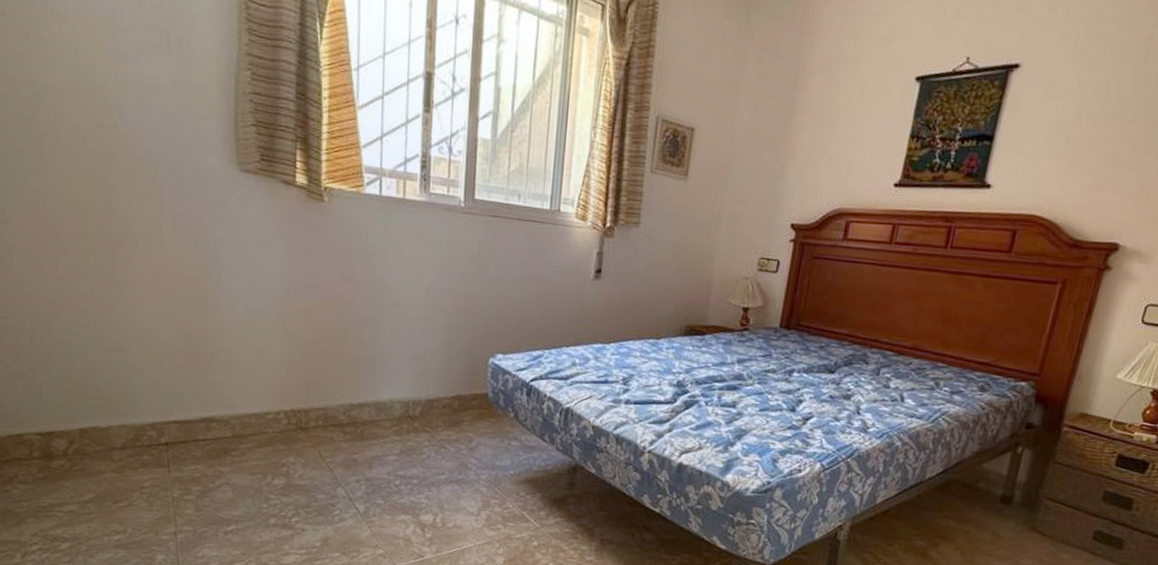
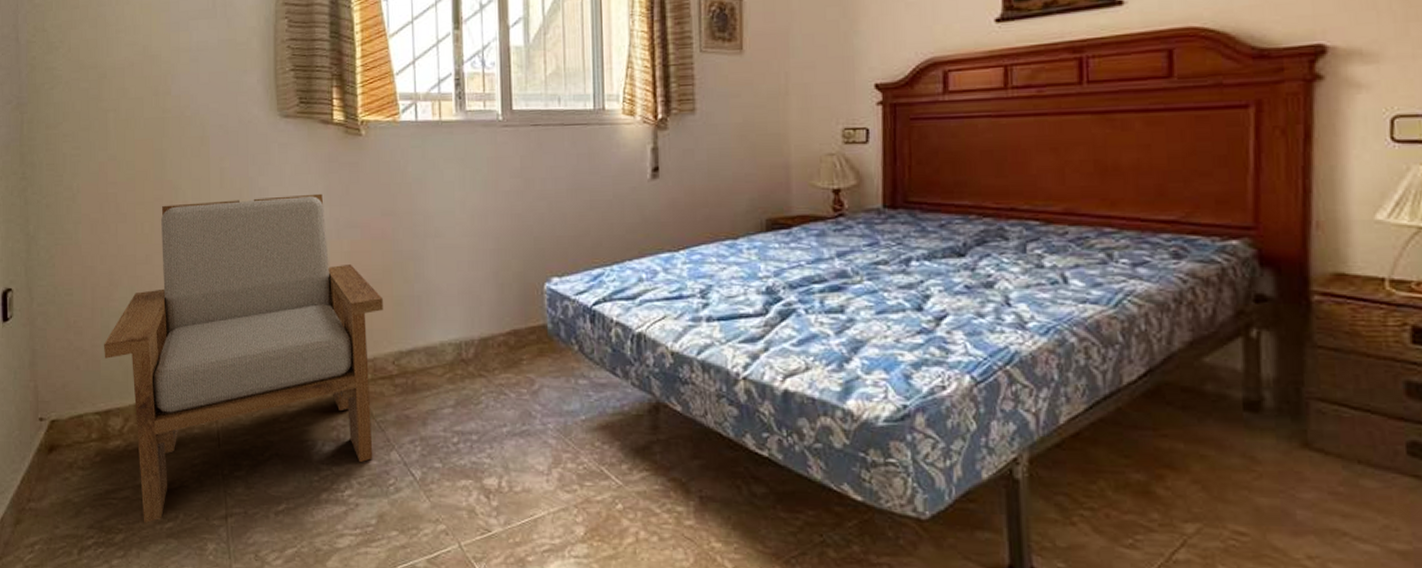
armchair: none [45,242,337,534] -> present [104,193,383,523]

